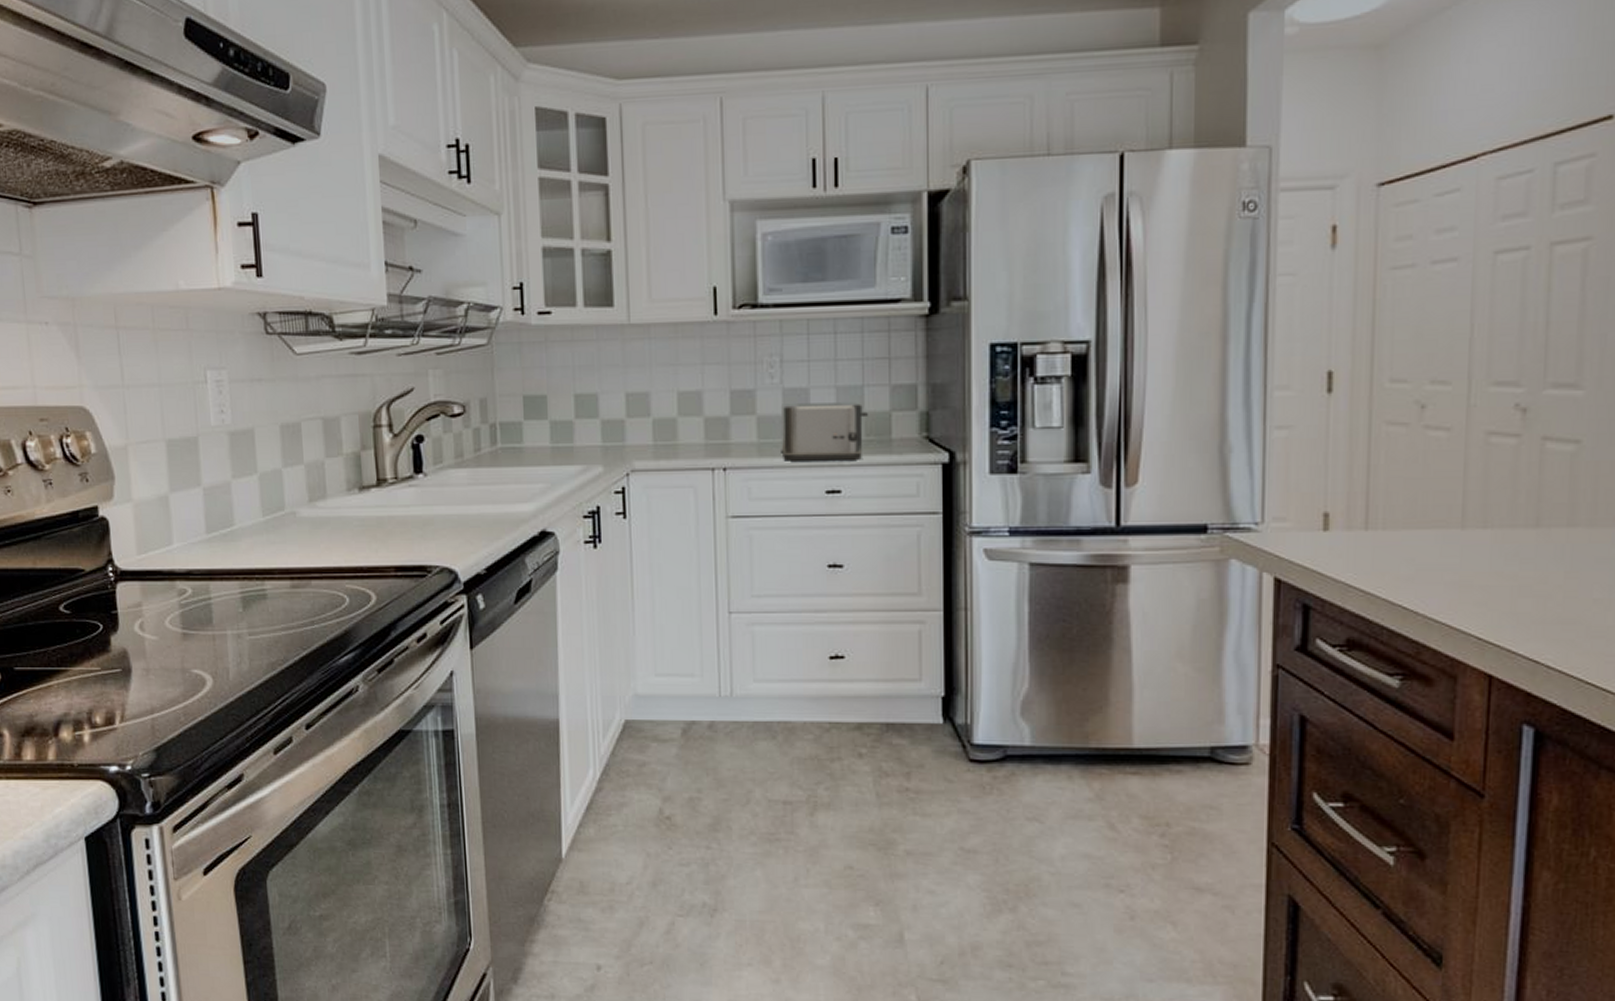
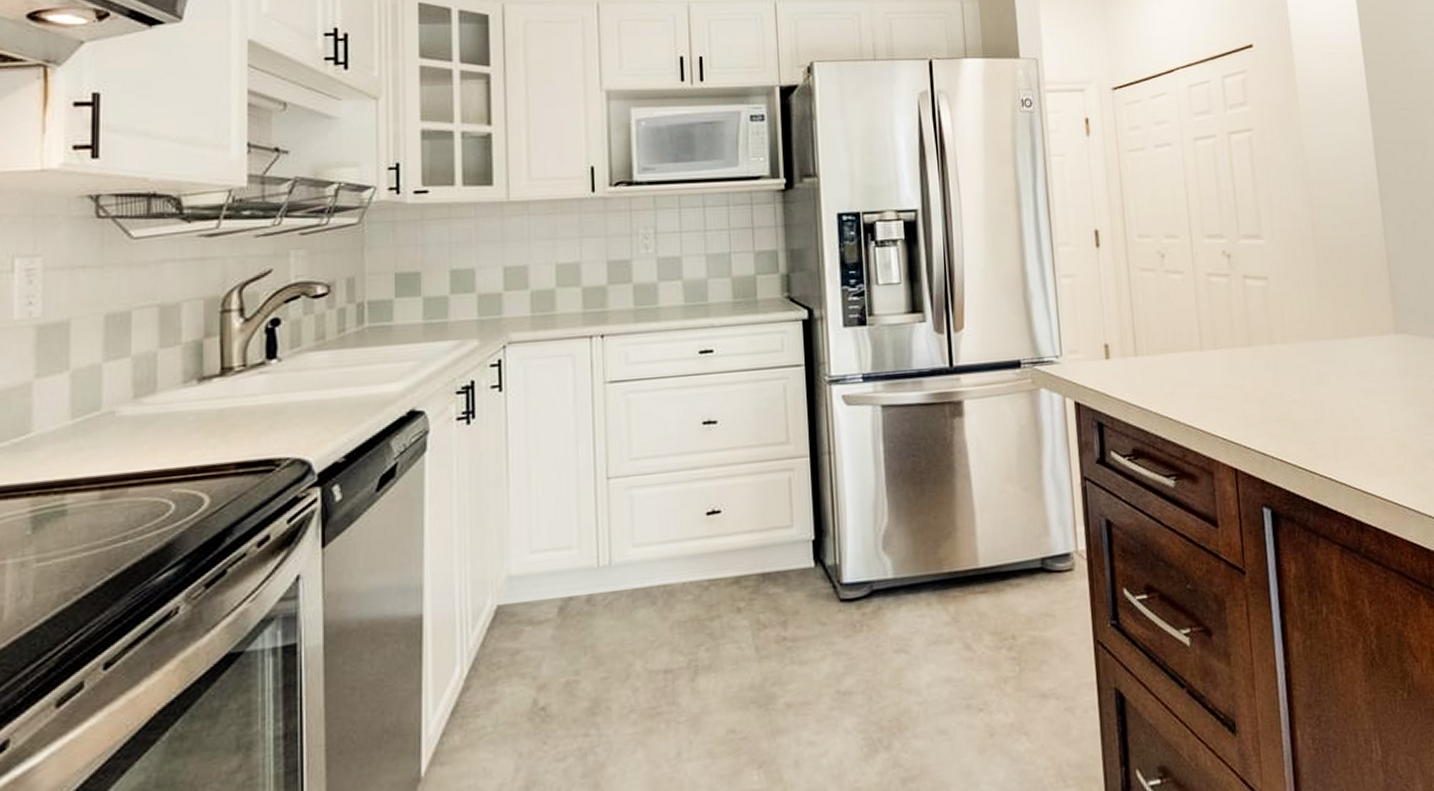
toaster: present [780,402,868,462] -> none [655,268,735,325]

